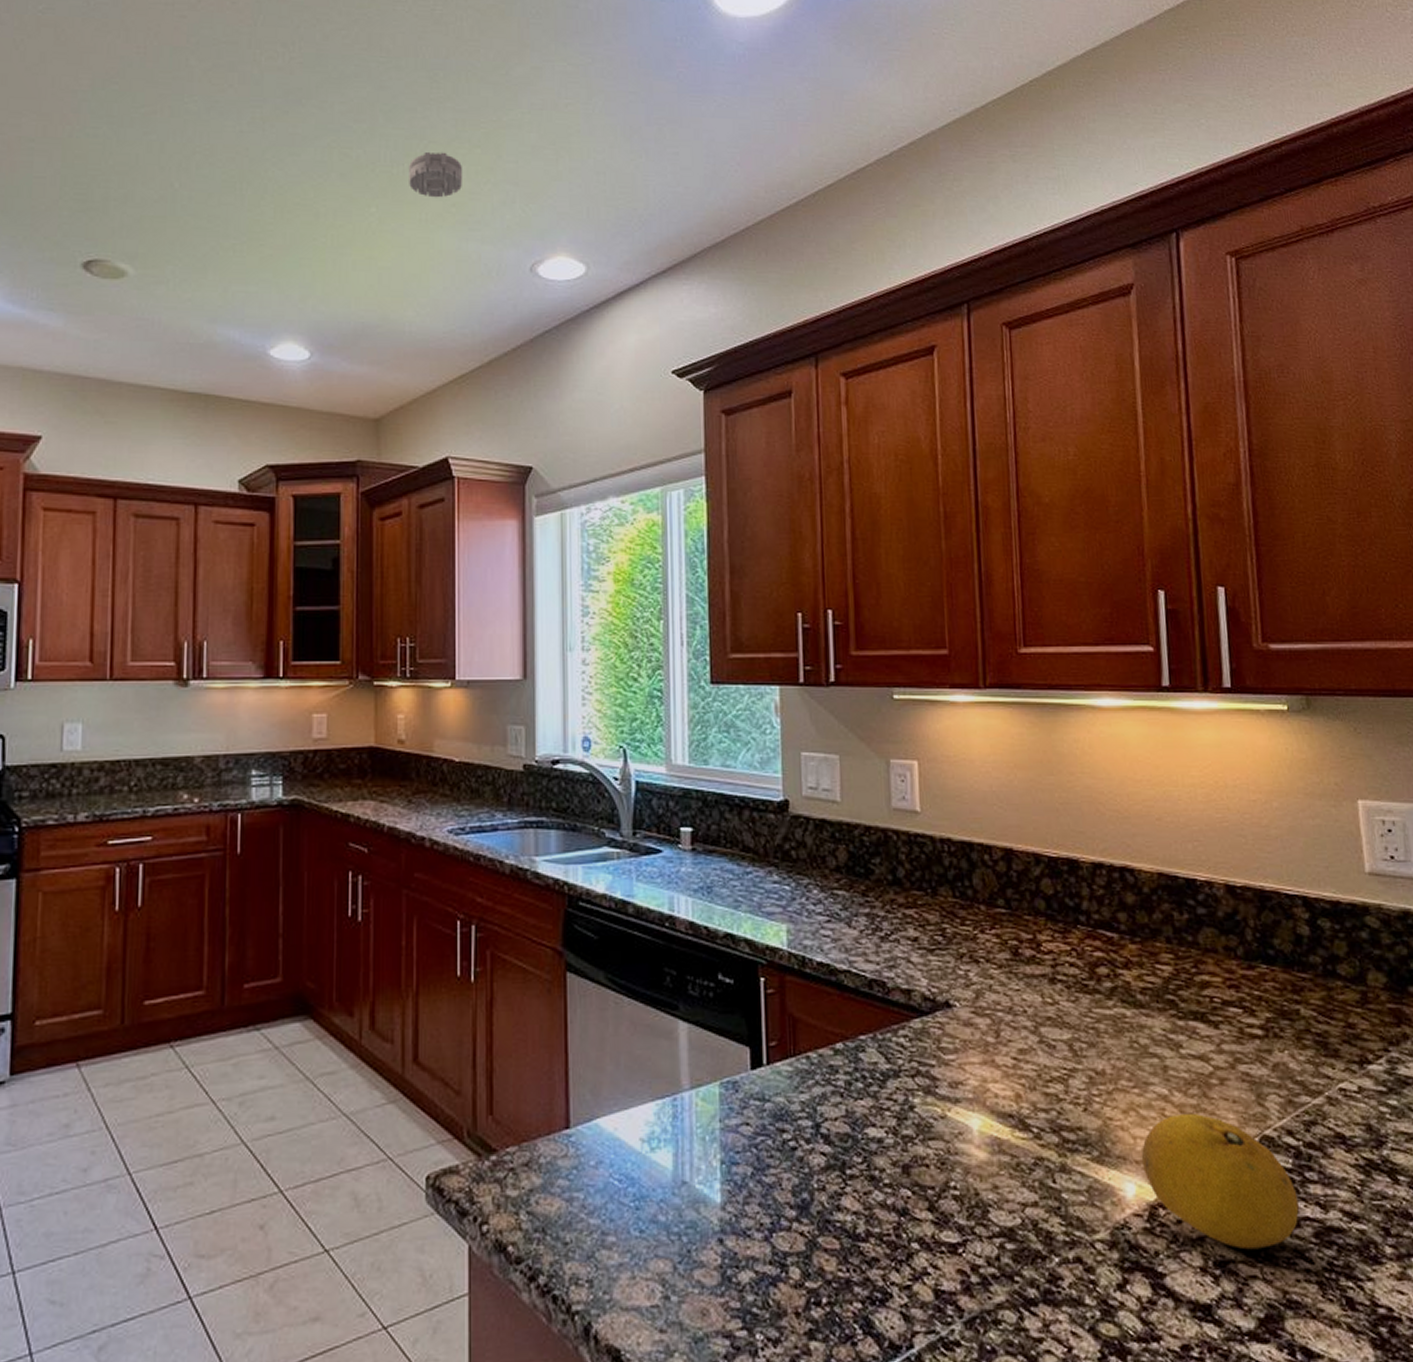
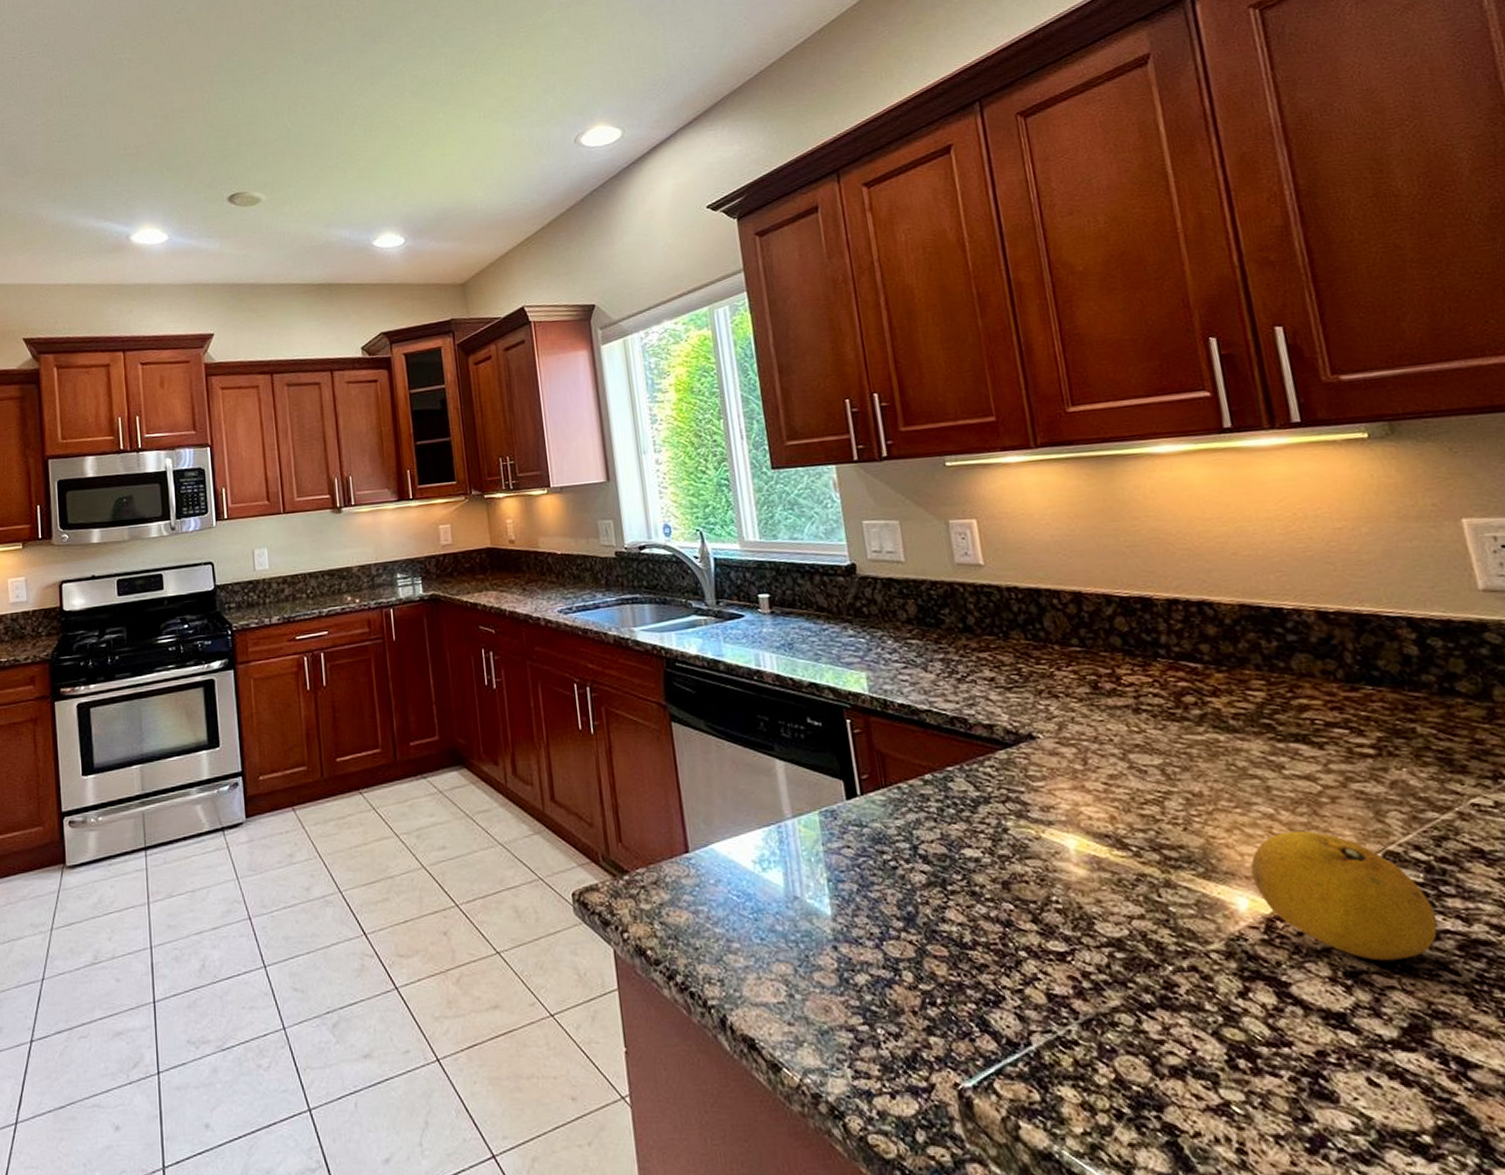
smoke detector: present [409,151,462,198] -> none [465,58,510,98]

